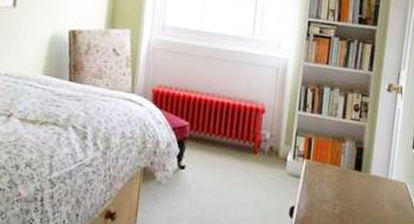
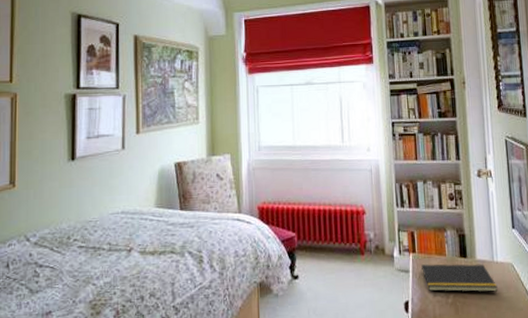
notepad: none [312,172,387,209] -> present [420,264,498,292]

